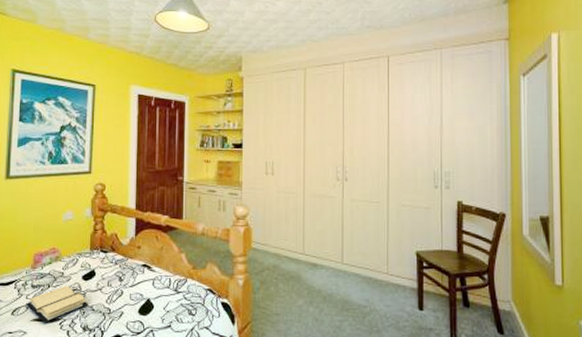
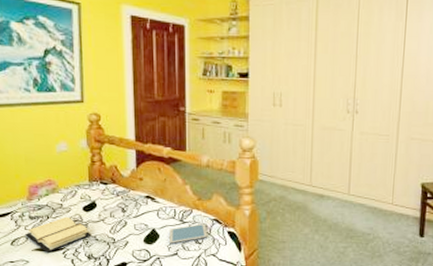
tablet: none [163,293,201,315] -> present [169,223,207,244]

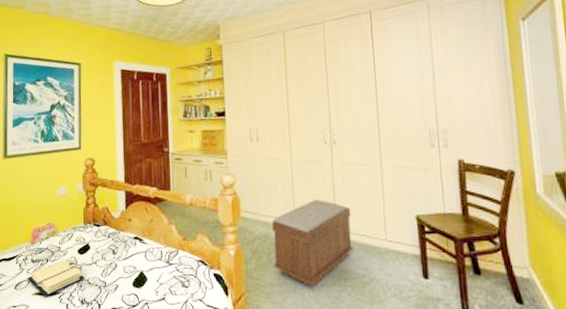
tablet: present [169,223,207,244] -> none [157,265,193,287]
bench: none [288,166,365,245] -> present [272,200,354,288]

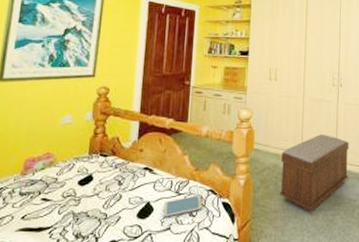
book: present [27,259,85,297] -> none [11,191,83,233]
tablet: none [157,265,193,287] -> present [163,195,202,217]

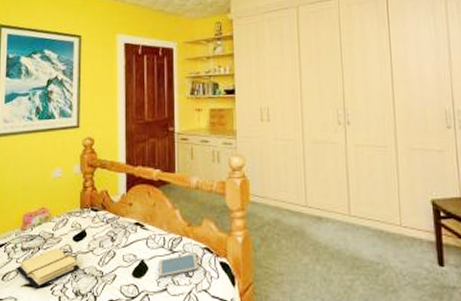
book: none [11,191,83,233] -> present [16,247,80,289]
bench: present [280,134,349,213] -> none [283,183,367,277]

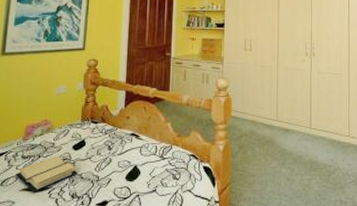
tablet: present [158,253,198,277] -> none [149,159,185,180]

